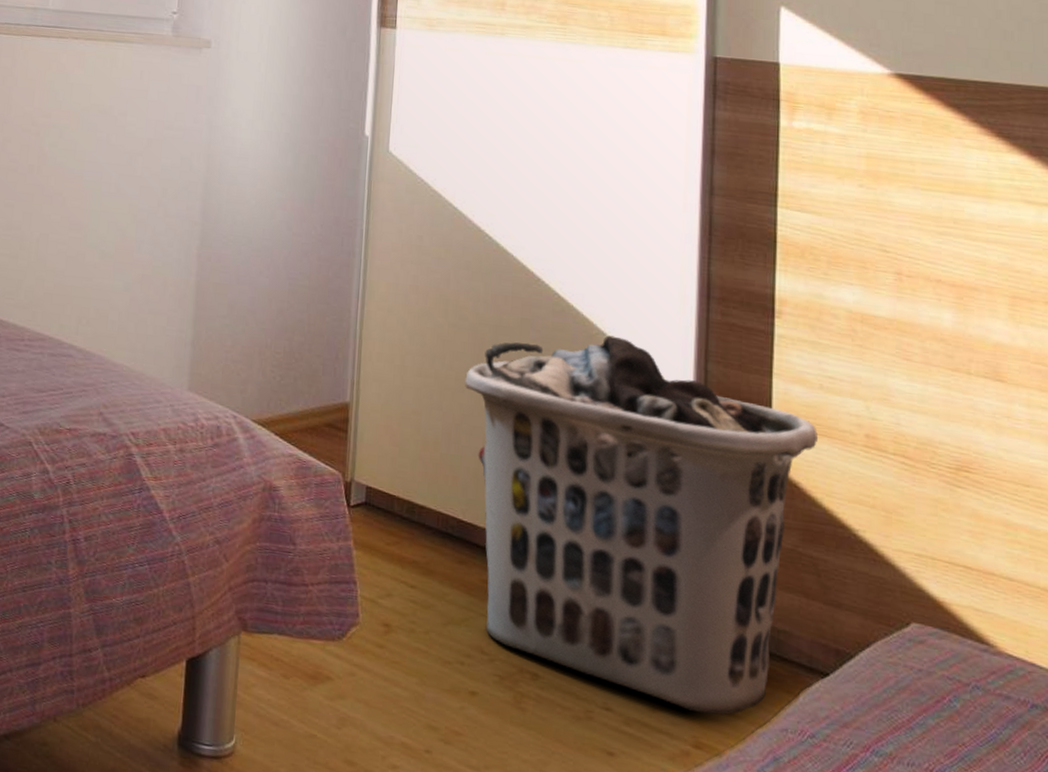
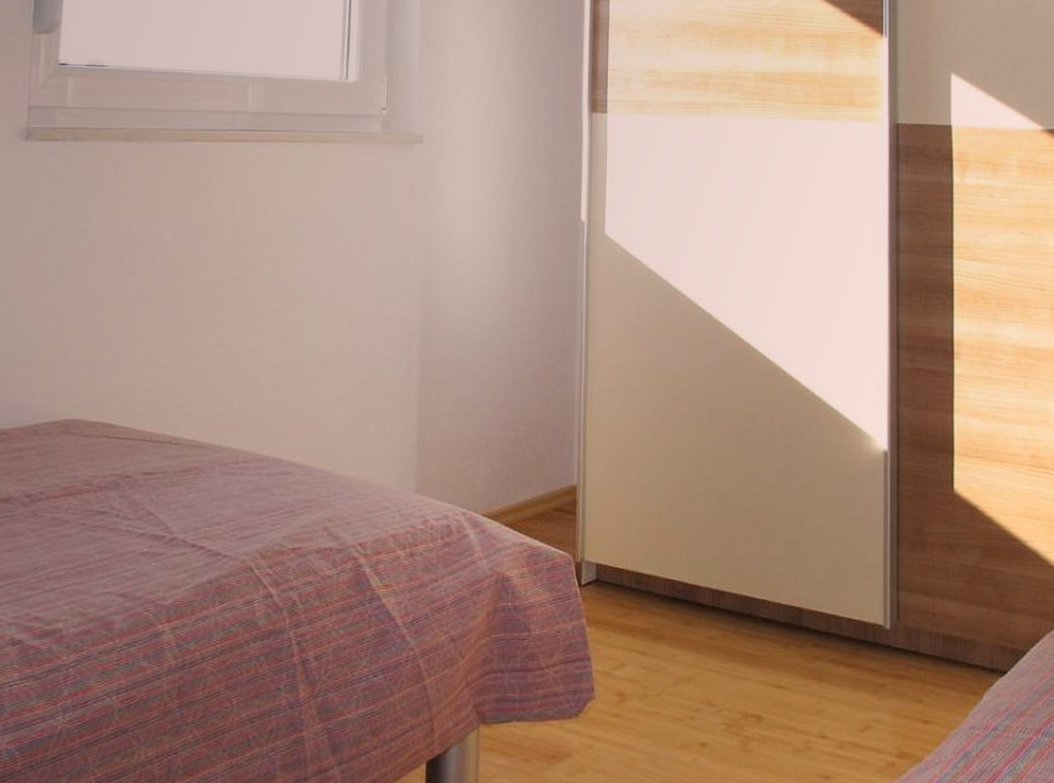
clothes hamper: present [465,335,818,716] -> none [685,392,992,726]

